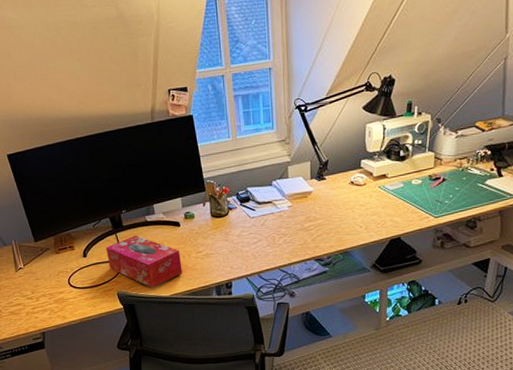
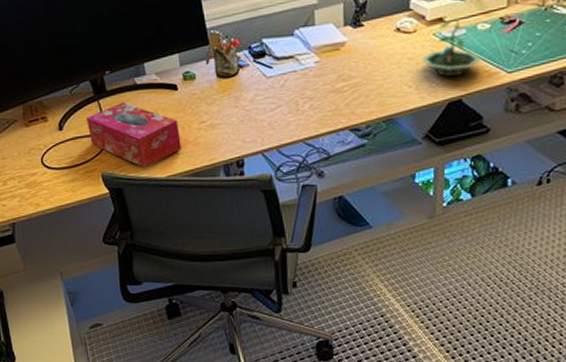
terrarium: none [370,175,416,220] -> present [421,18,482,77]

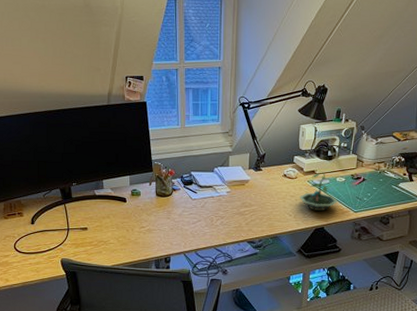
tissue box: present [85,102,182,168] -> none [53,207,125,258]

